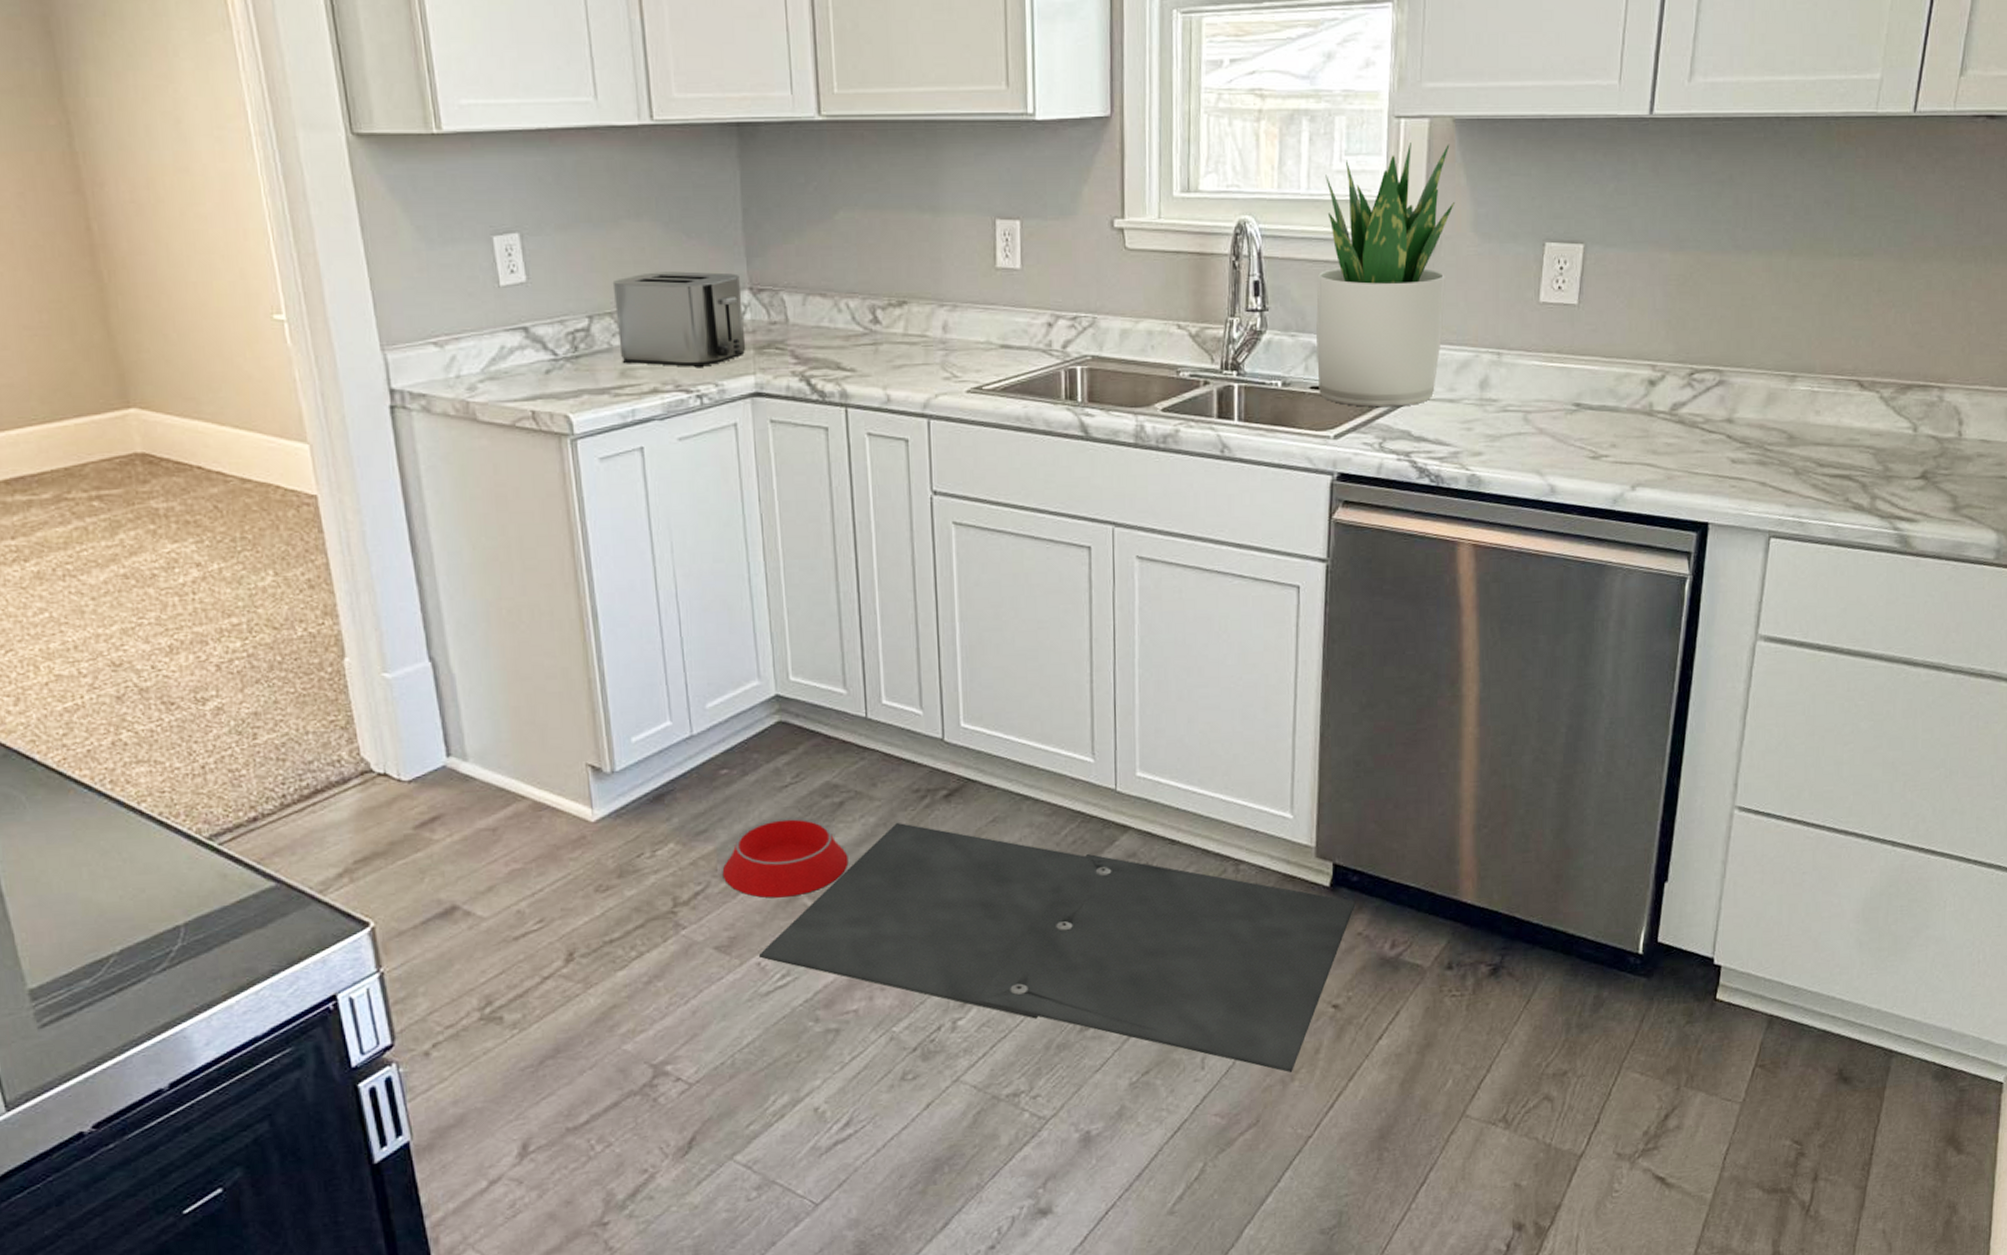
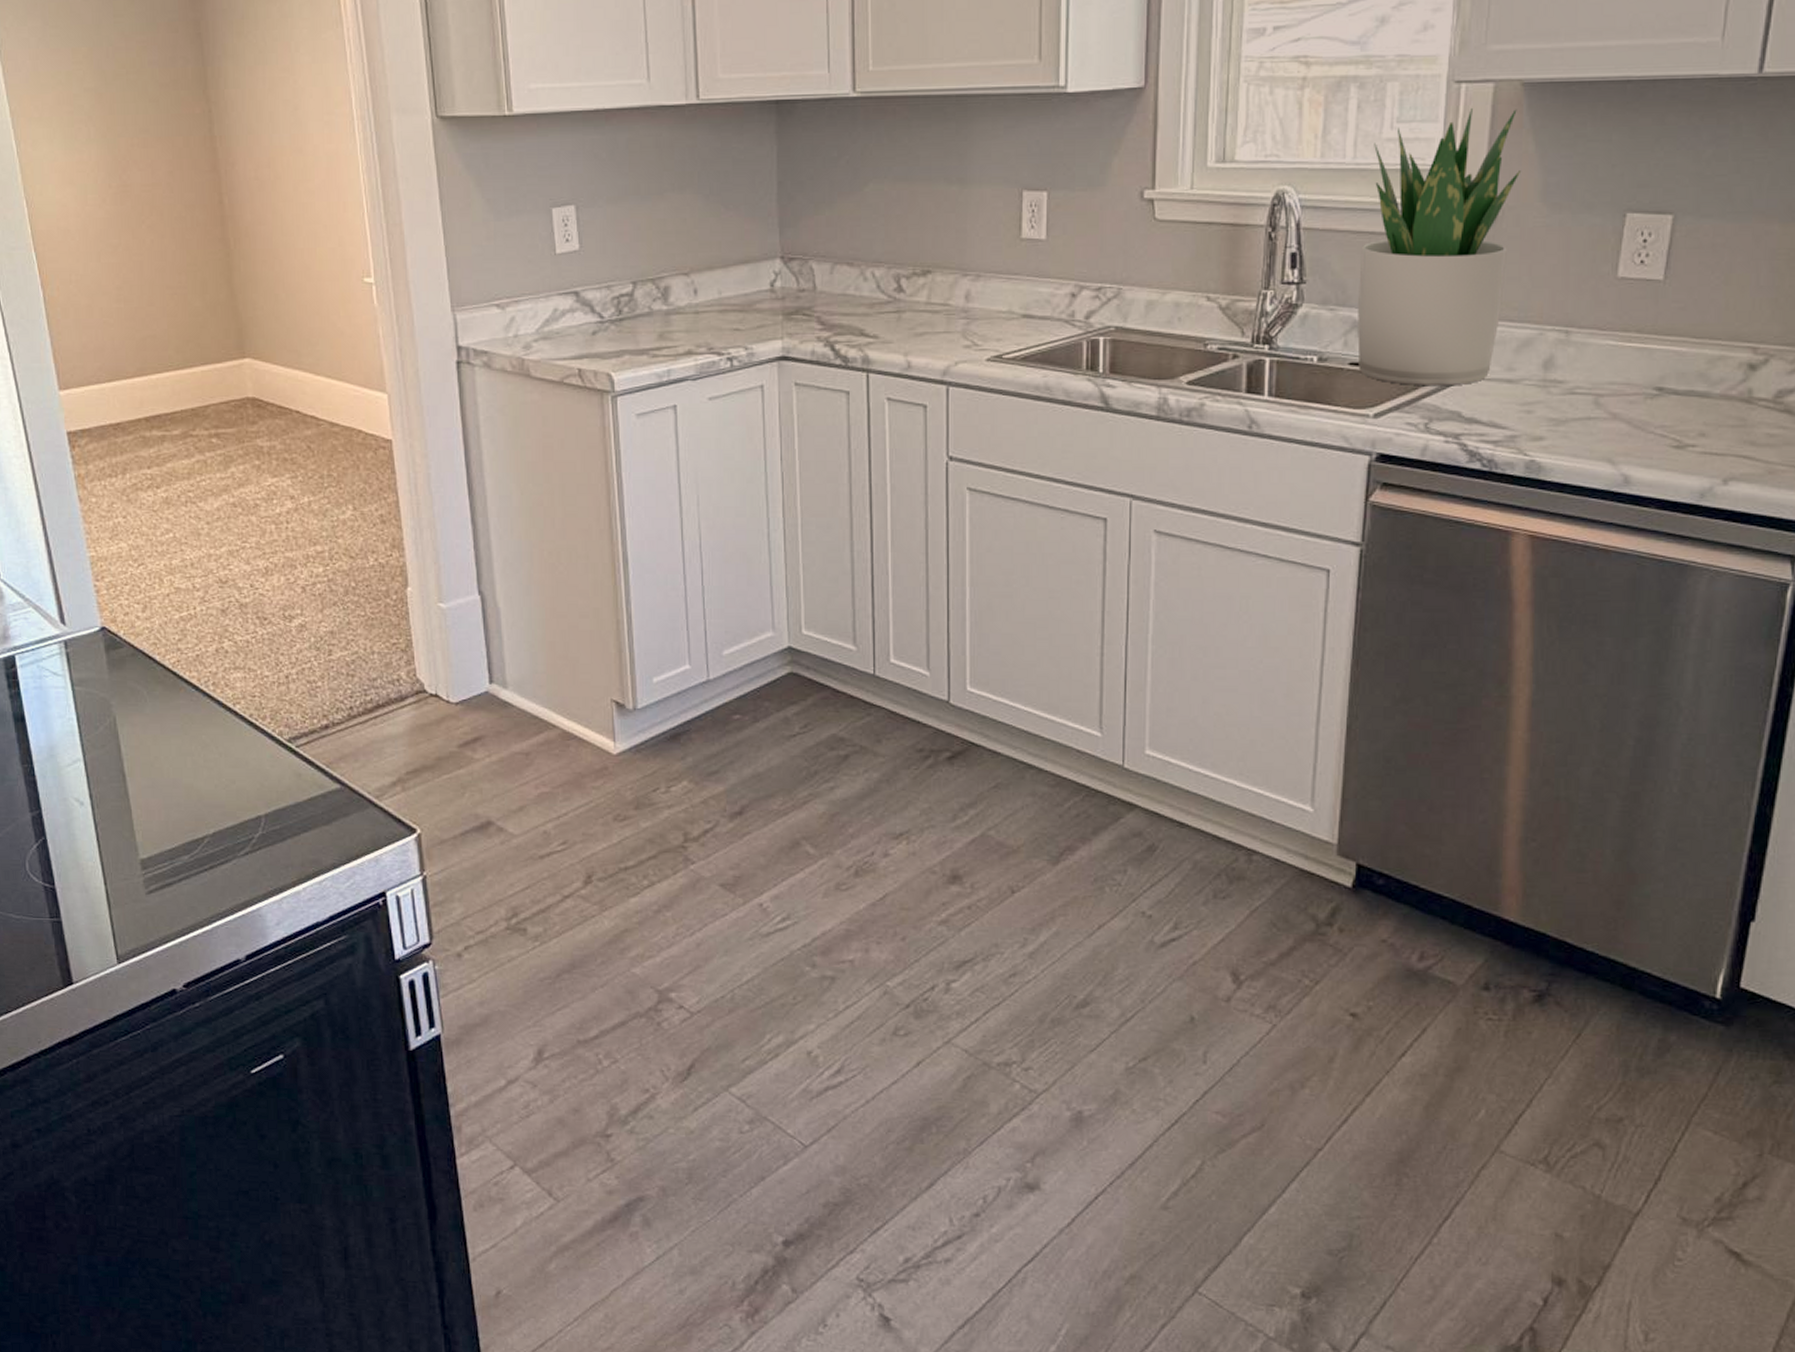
toaster: present [612,271,746,368] -> none [655,241,775,332]
pet bowl: present [722,817,849,898] -> none [731,766,851,843]
door mat: present [758,823,1356,1072] -> none [761,781,1381,1078]

